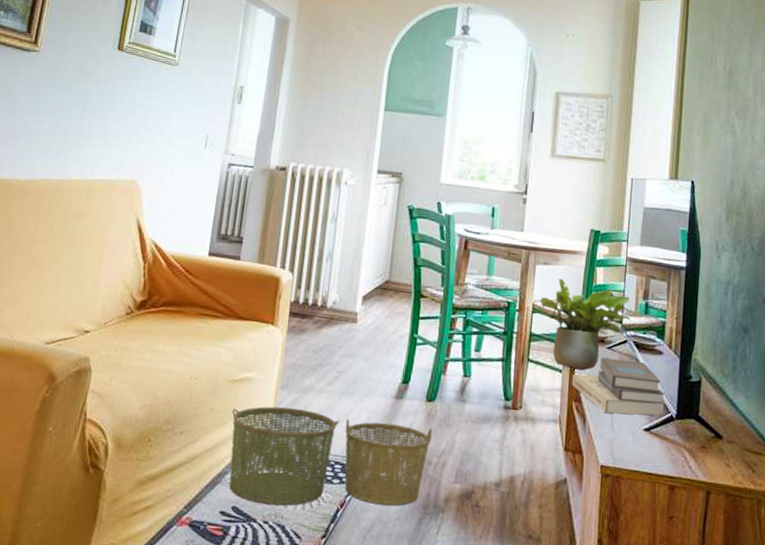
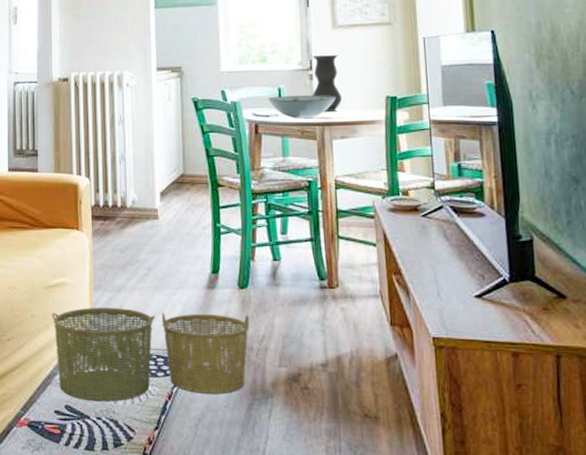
decorative bowl: none [480,215,545,242] -> present [267,95,336,119]
vase: none [523,181,553,237] -> present [312,55,343,111]
potted plant: present [540,278,631,371] -> none [342,151,444,242]
books: present [572,357,666,416] -> none [389,226,496,283]

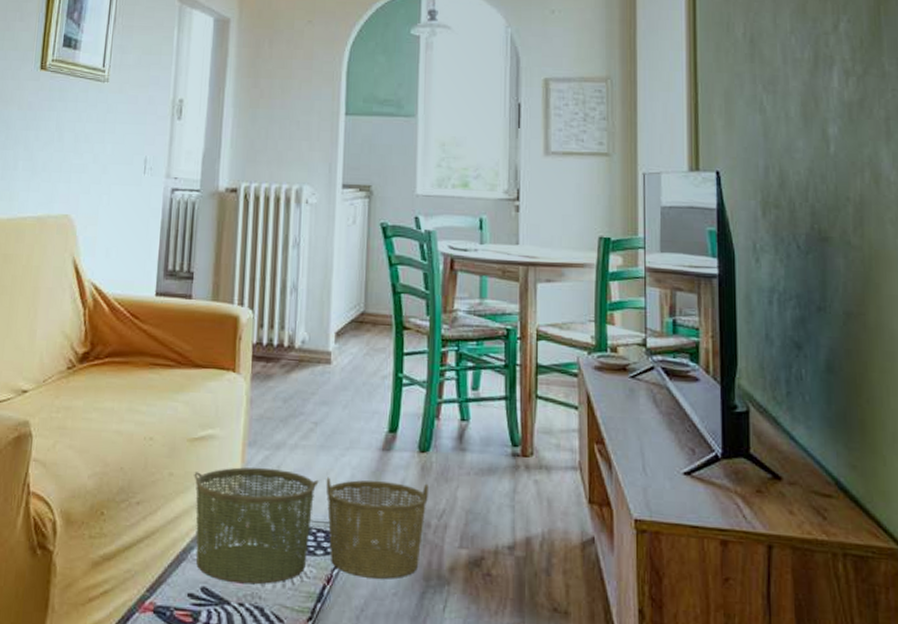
decorative bowl: present [267,95,336,119] -> none [466,228,544,257]
vase: present [312,55,343,111] -> none [517,185,551,250]

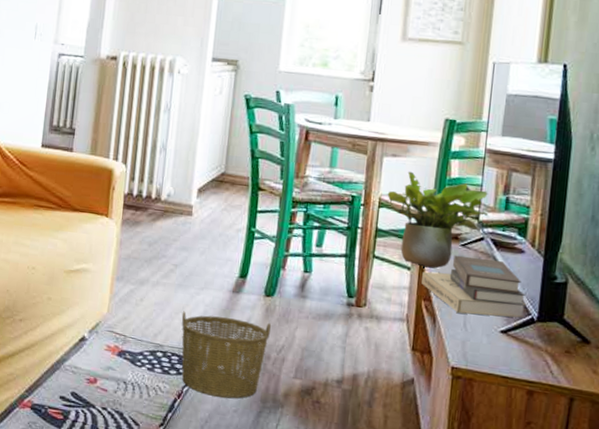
basket: present [194,467,319,584] -> none [68,297,176,394]
potted plant: none [545,297,656,406] -> present [387,171,489,269]
books: none [592,388,709,456] -> present [421,255,527,318]

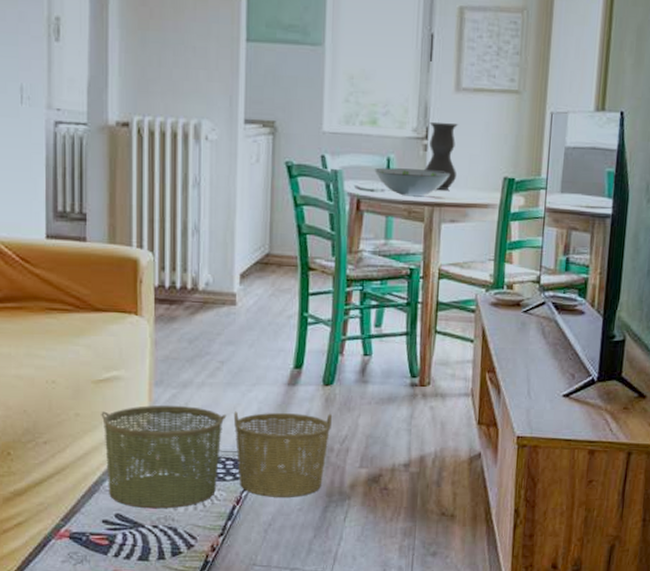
basket: none [68,297,176,394] -> present [101,405,227,509]
decorative bowl: none [322,104,394,132] -> present [373,167,451,197]
vase: none [369,67,404,127] -> present [424,122,459,190]
potted plant: present [387,171,489,269] -> none [447,237,549,338]
books: present [421,255,527,318] -> none [485,322,588,382]

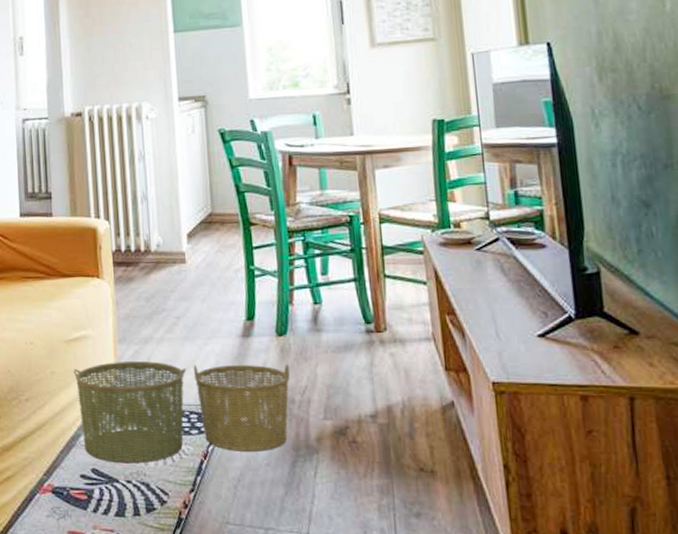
decorative bowl: present [373,167,451,197] -> none [300,121,378,148]
vase: present [424,122,459,190] -> none [349,76,384,139]

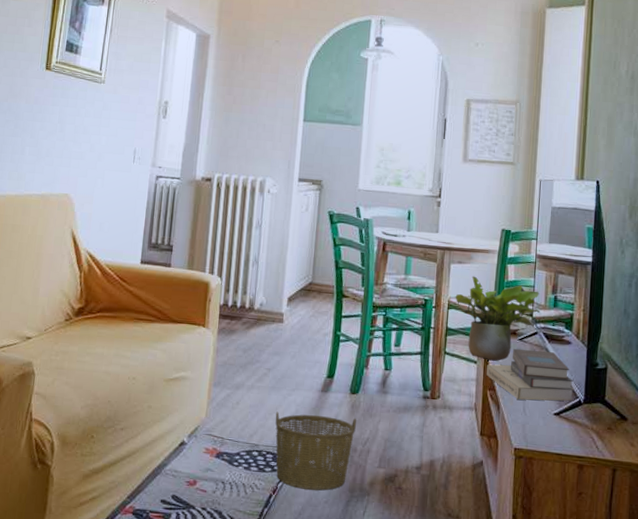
basket: present [73,360,187,464] -> none [168,402,270,493]
potted plant: none [386,180,499,279] -> present [455,276,541,361]
books: none [440,260,561,322] -> present [486,348,575,401]

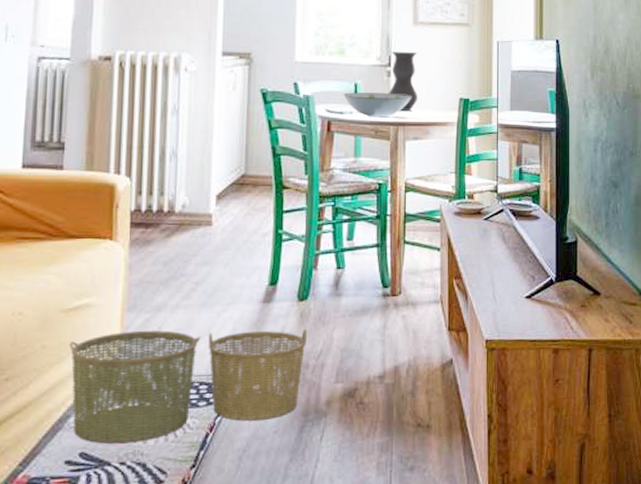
basket: none [168,402,270,493] -> present [69,330,201,444]
decorative bowl: none [397,218,459,242] -> present [342,92,412,118]
vase: none [438,185,466,238] -> present [388,52,418,111]
potted plant: present [455,276,541,361] -> none [412,153,506,246]
books: present [486,348,575,401] -> none [451,229,546,286]

